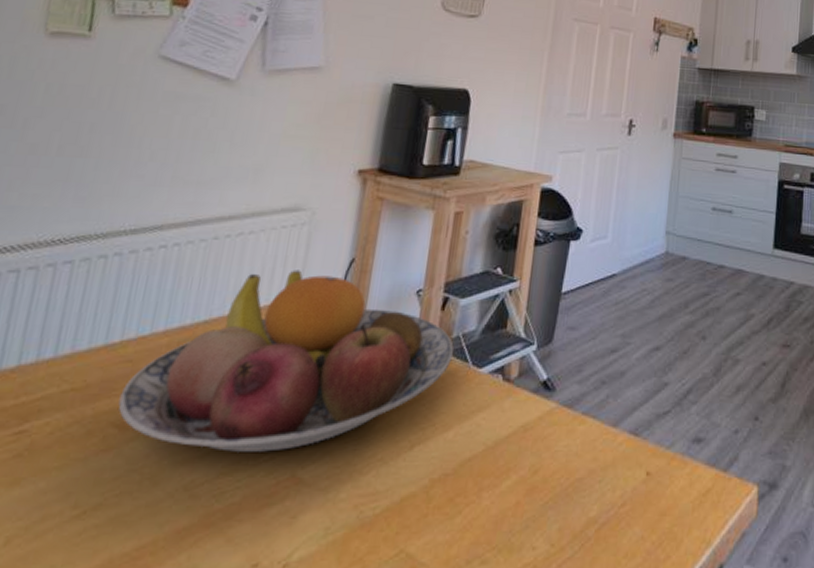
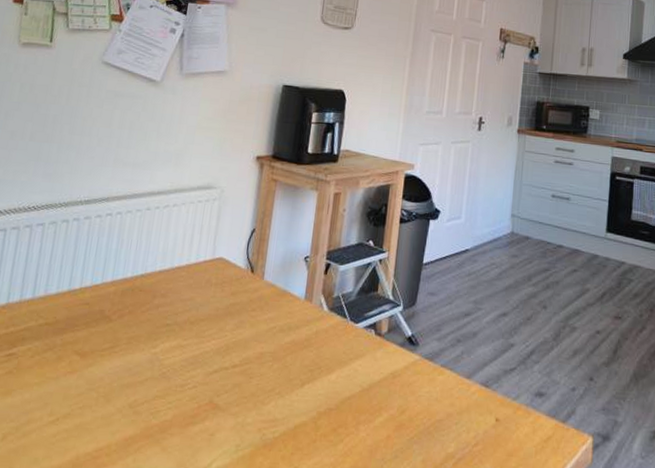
fruit bowl: present [118,270,454,452] -> none [79,236,335,382]

